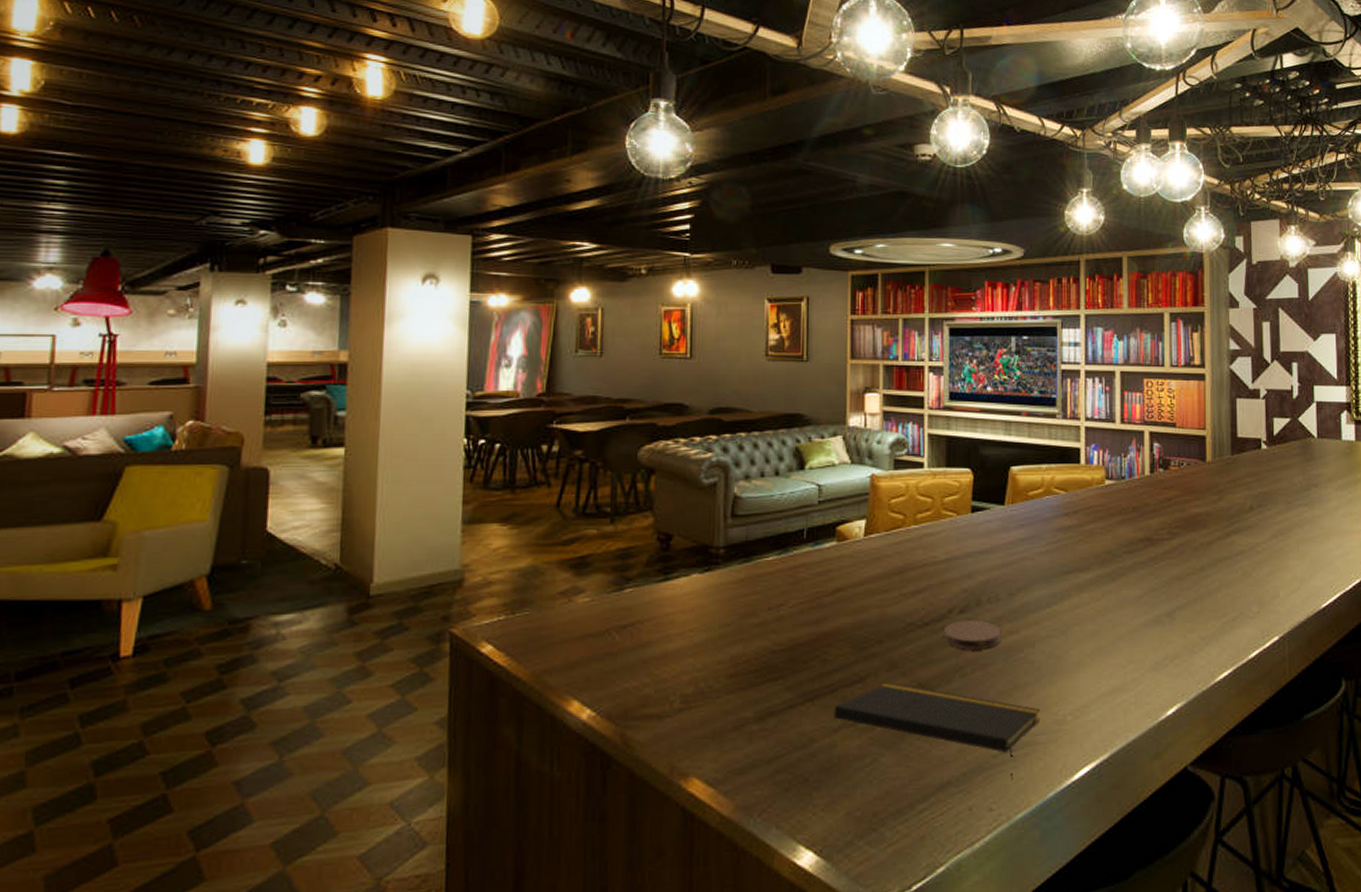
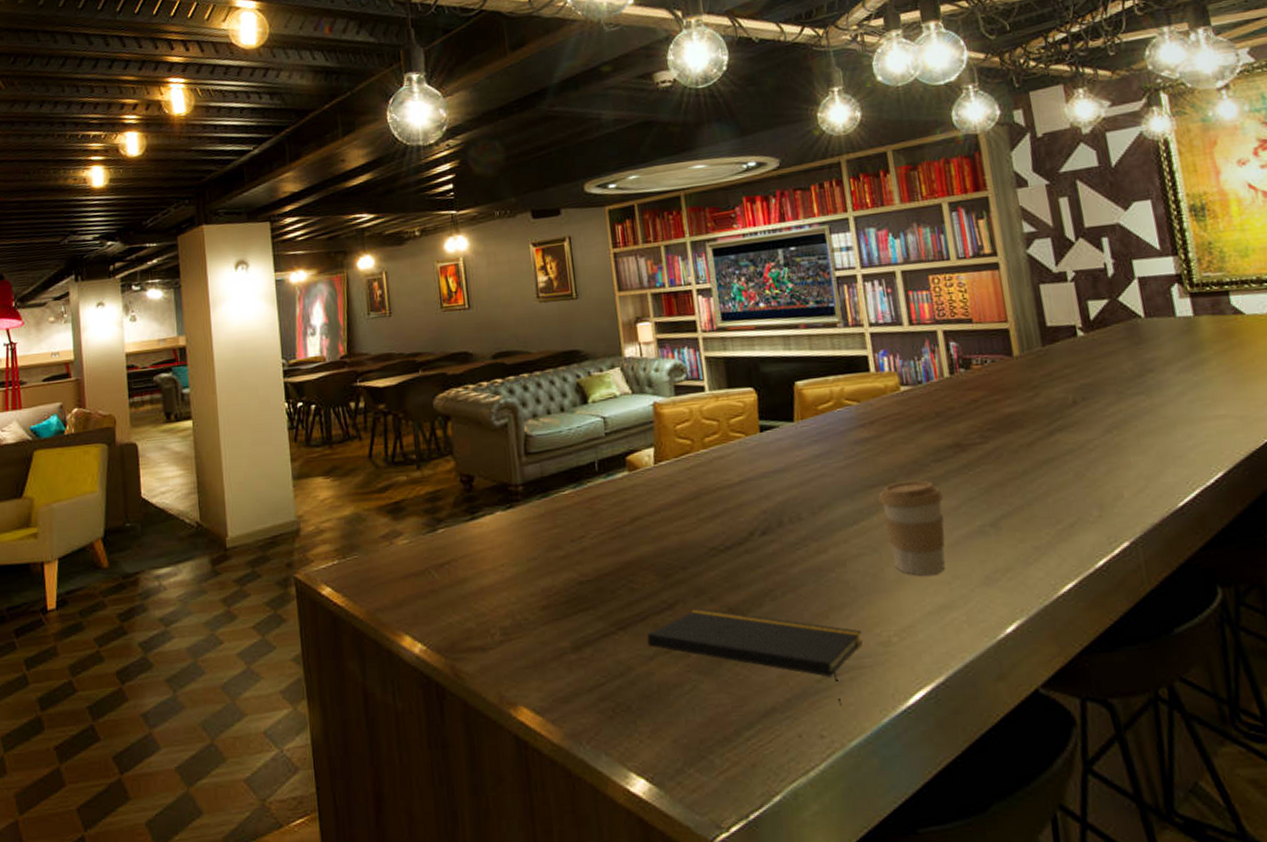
coaster: present [943,620,1001,650] -> none [747,541,810,572]
coffee cup: none [1072,569,1129,659] -> present [878,480,946,576]

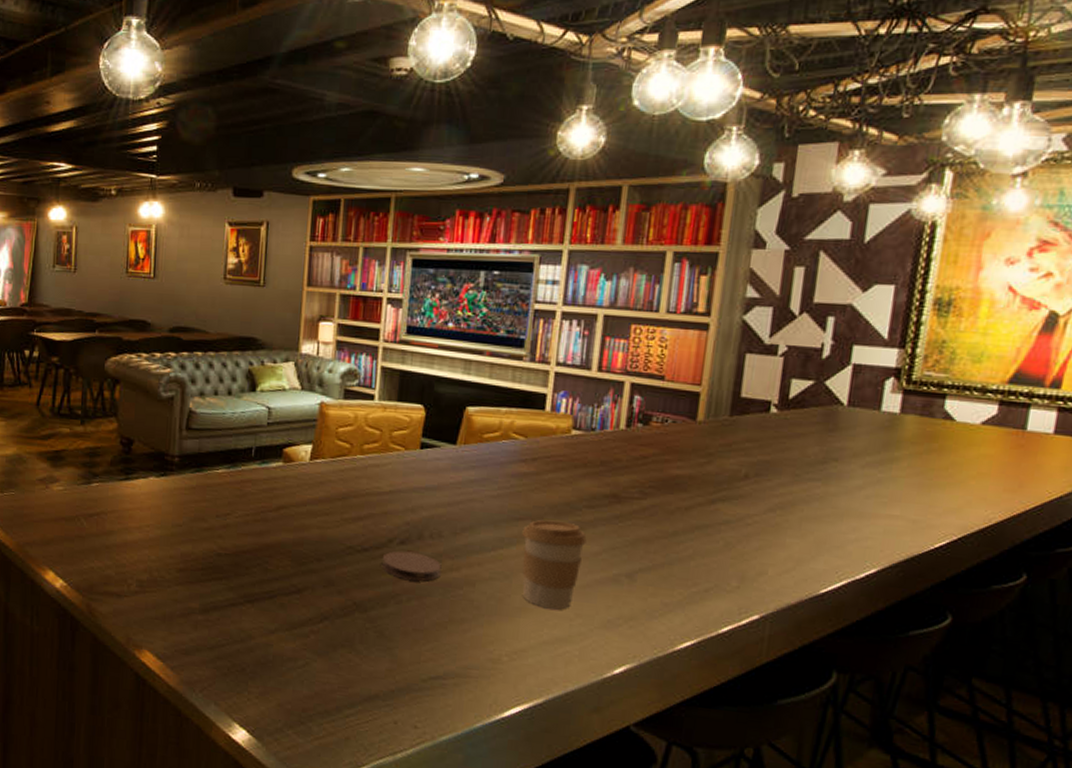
notepad: present [647,608,862,707] -> none [271,597,476,706]
coaster: none [747,541,810,572] -> present [381,551,442,581]

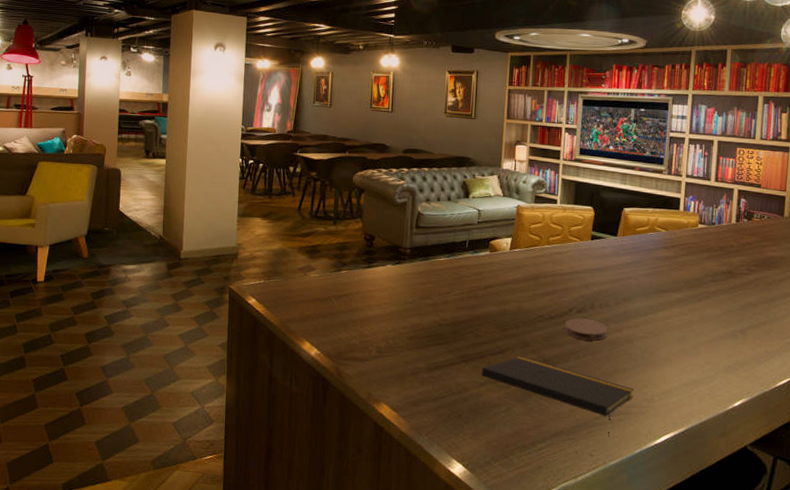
notepad: none [271,597,476,706] -> present [481,356,634,437]
coffee cup: present [522,520,587,610] -> none [666,291,712,359]

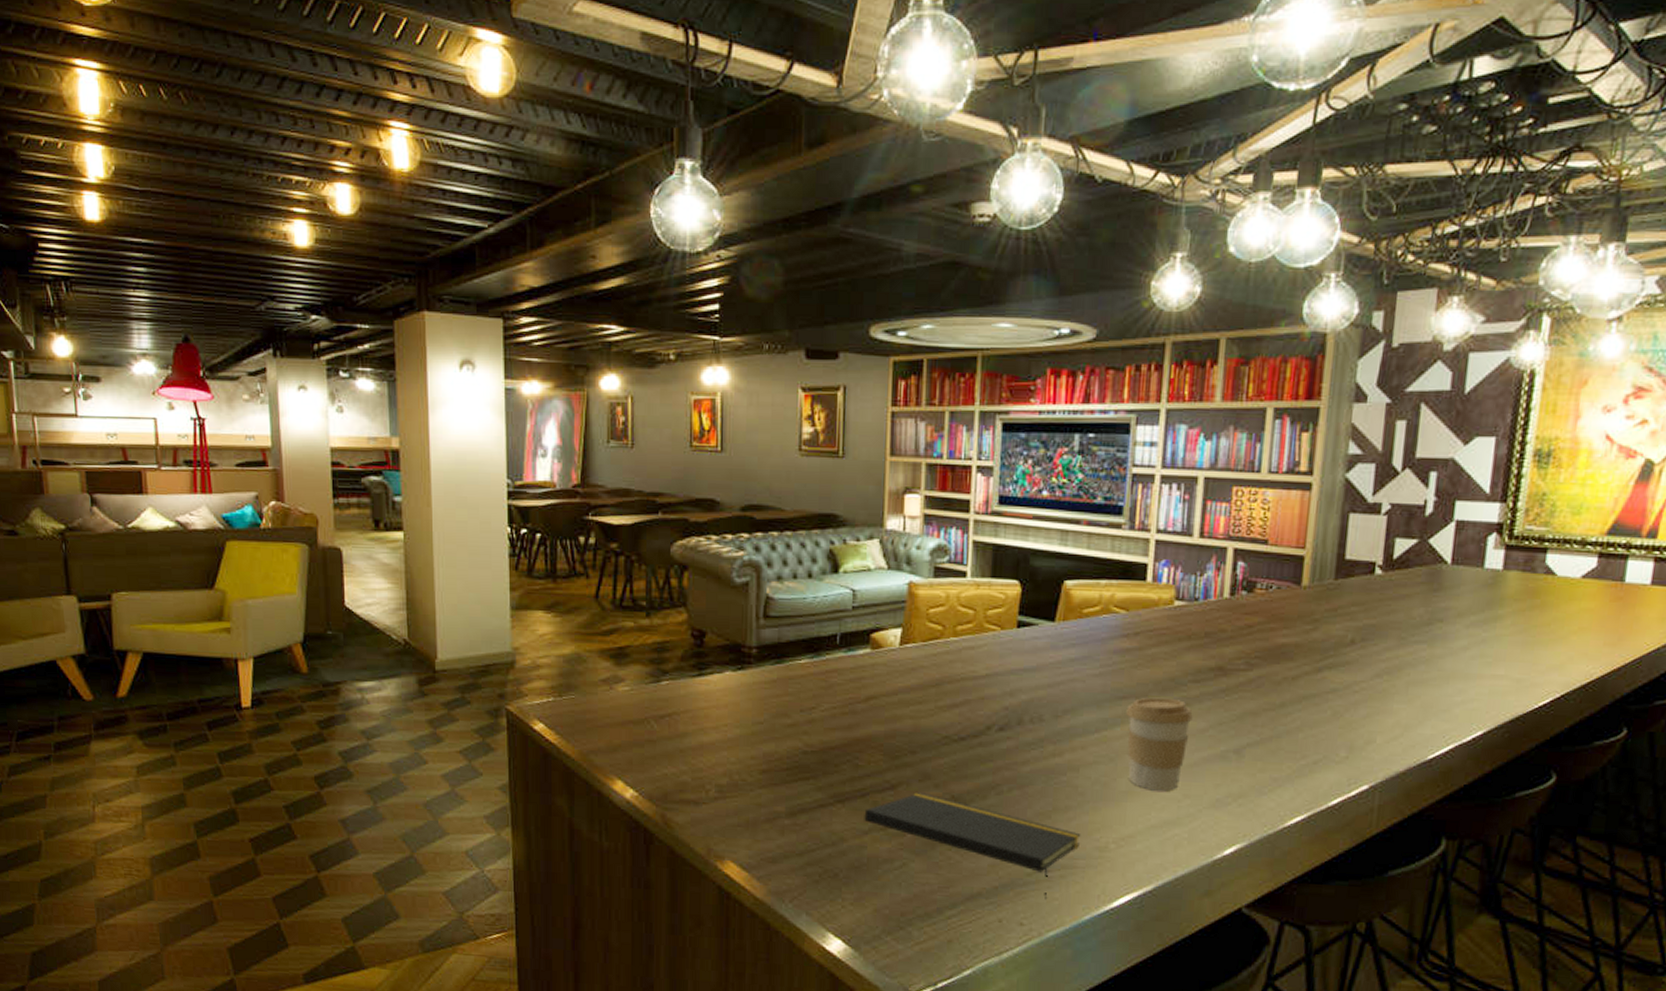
coaster: present [564,318,608,341] -> none [980,738,1043,769]
coffee cup: none [666,291,712,359] -> present [1126,697,1193,791]

